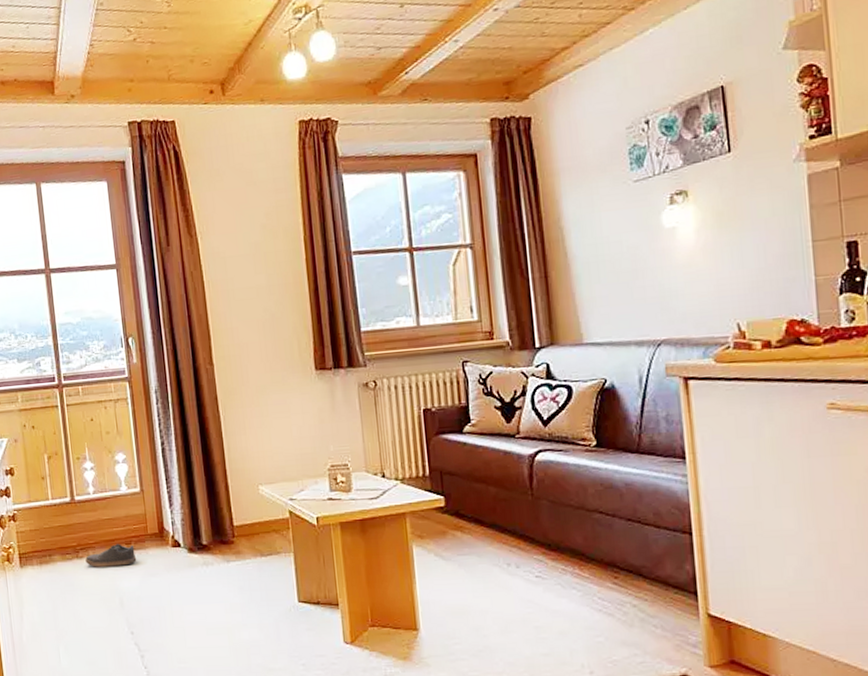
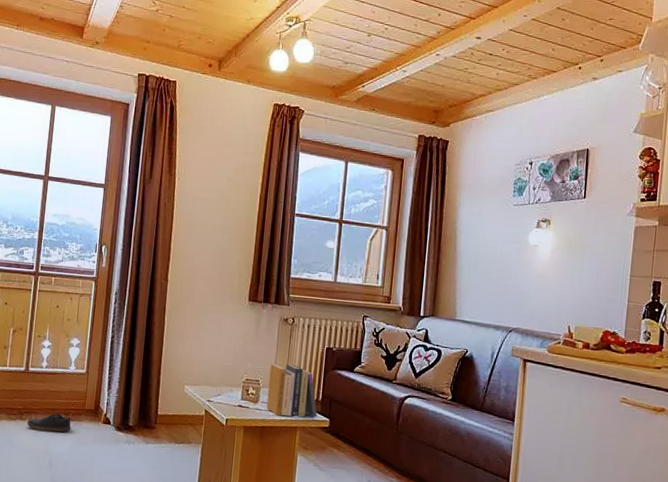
books: none [357,437,428,503] -> present [266,363,318,418]

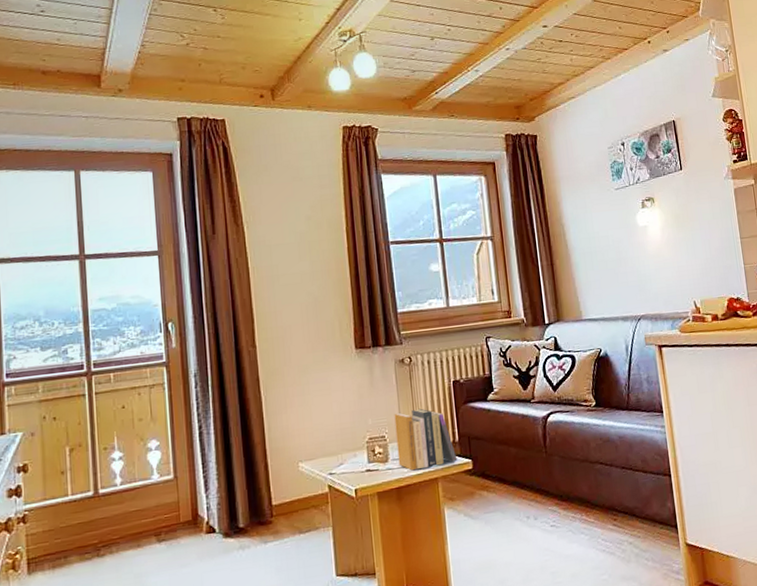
shoe: present [27,413,71,433] -> none [107,536,167,565]

